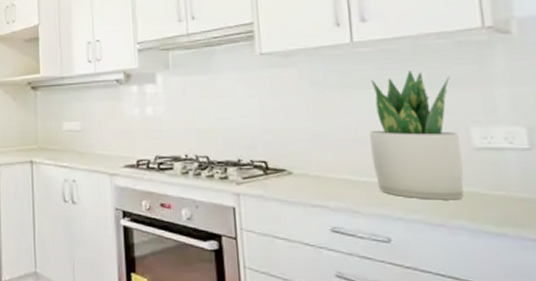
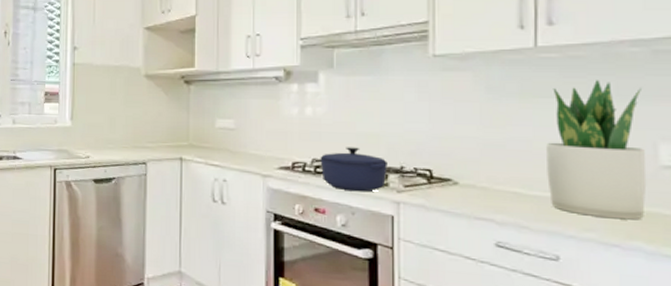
cooking pot: none [162,143,226,186] -> present [320,147,387,192]

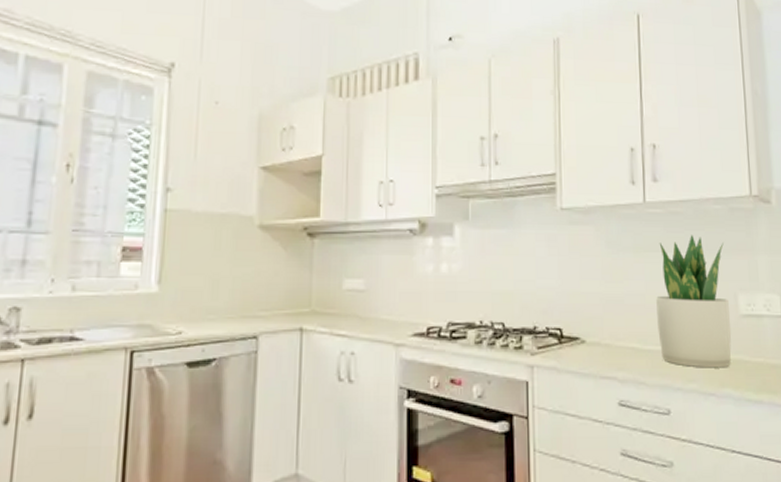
cooking pot: present [320,147,387,192] -> none [456,307,522,357]

